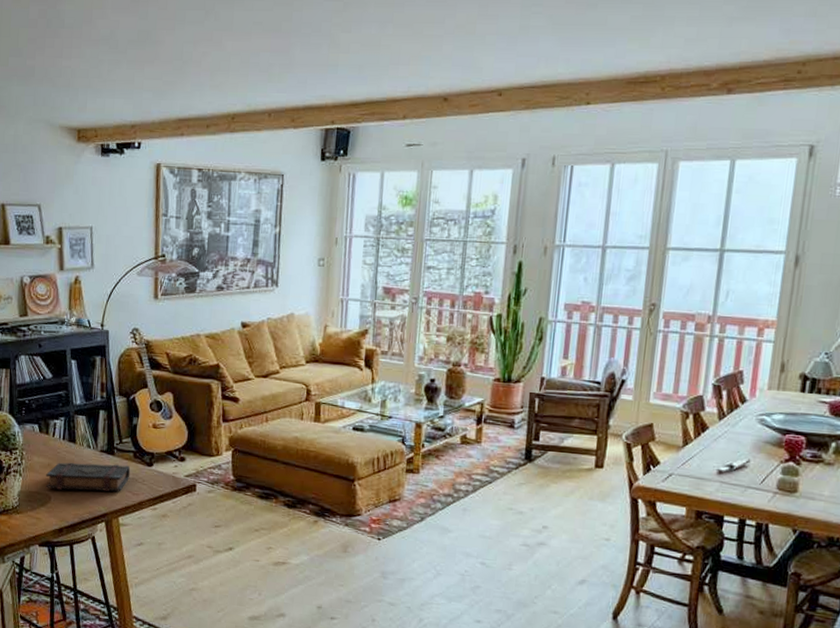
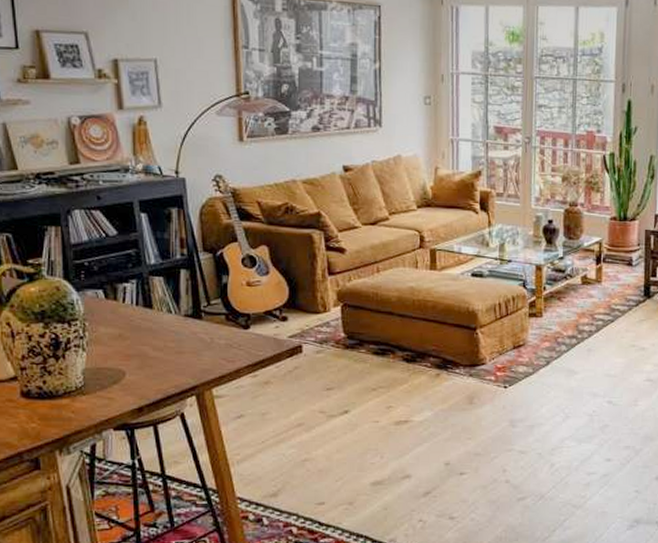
book: present [45,462,131,492] -> none [116,329,223,363]

